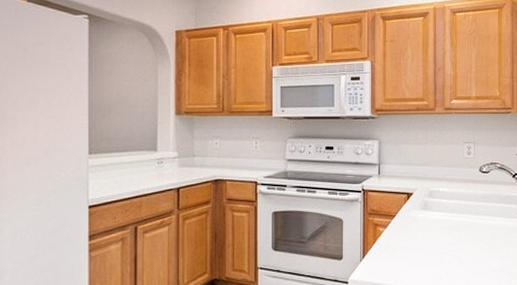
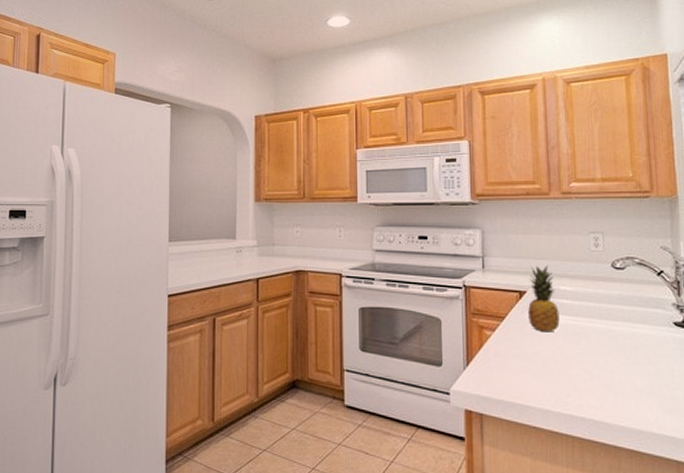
fruit: none [413,171,438,227] -> present [527,265,560,333]

